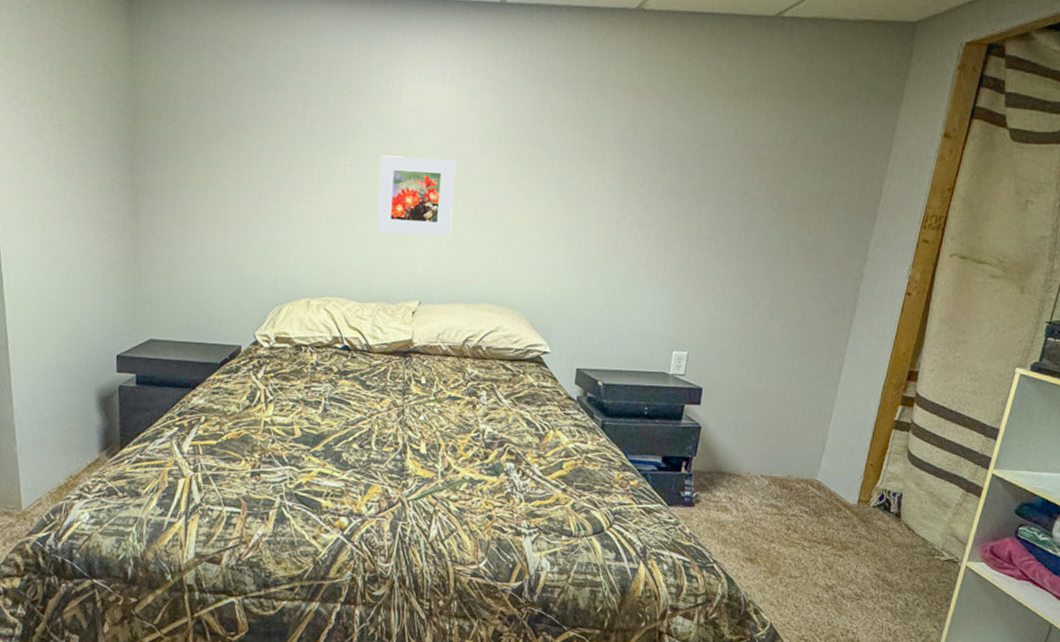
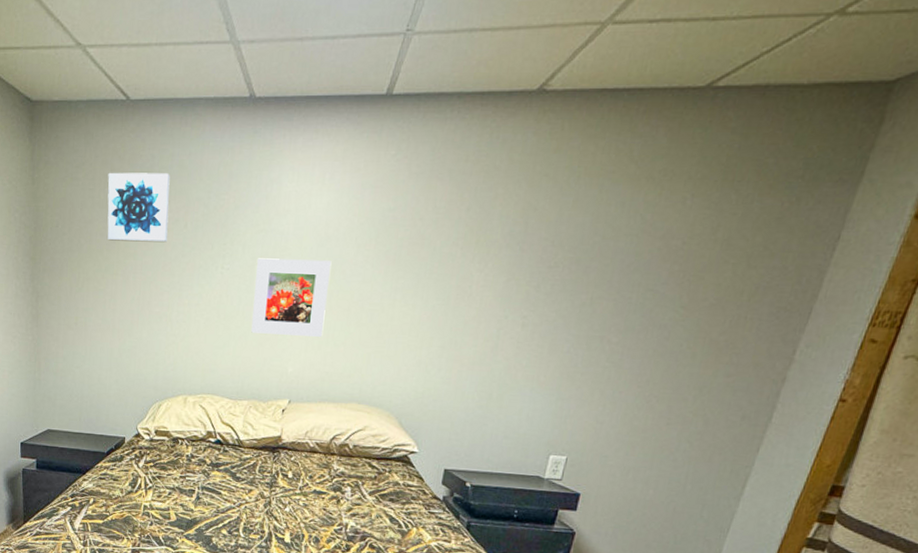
wall art: none [217,61,286,137] -> present [107,172,170,243]

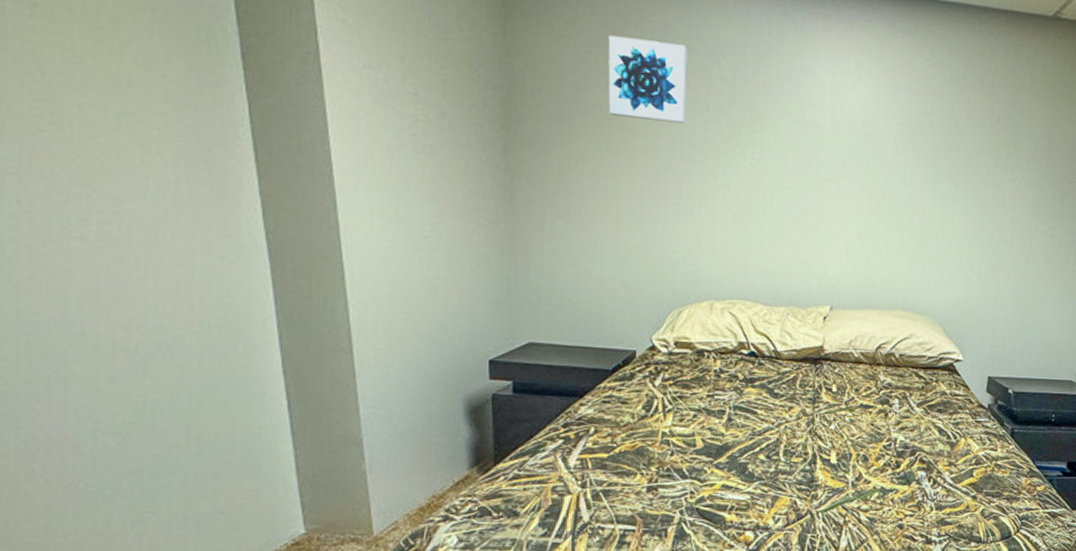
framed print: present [251,258,332,337] -> none [787,150,871,239]

